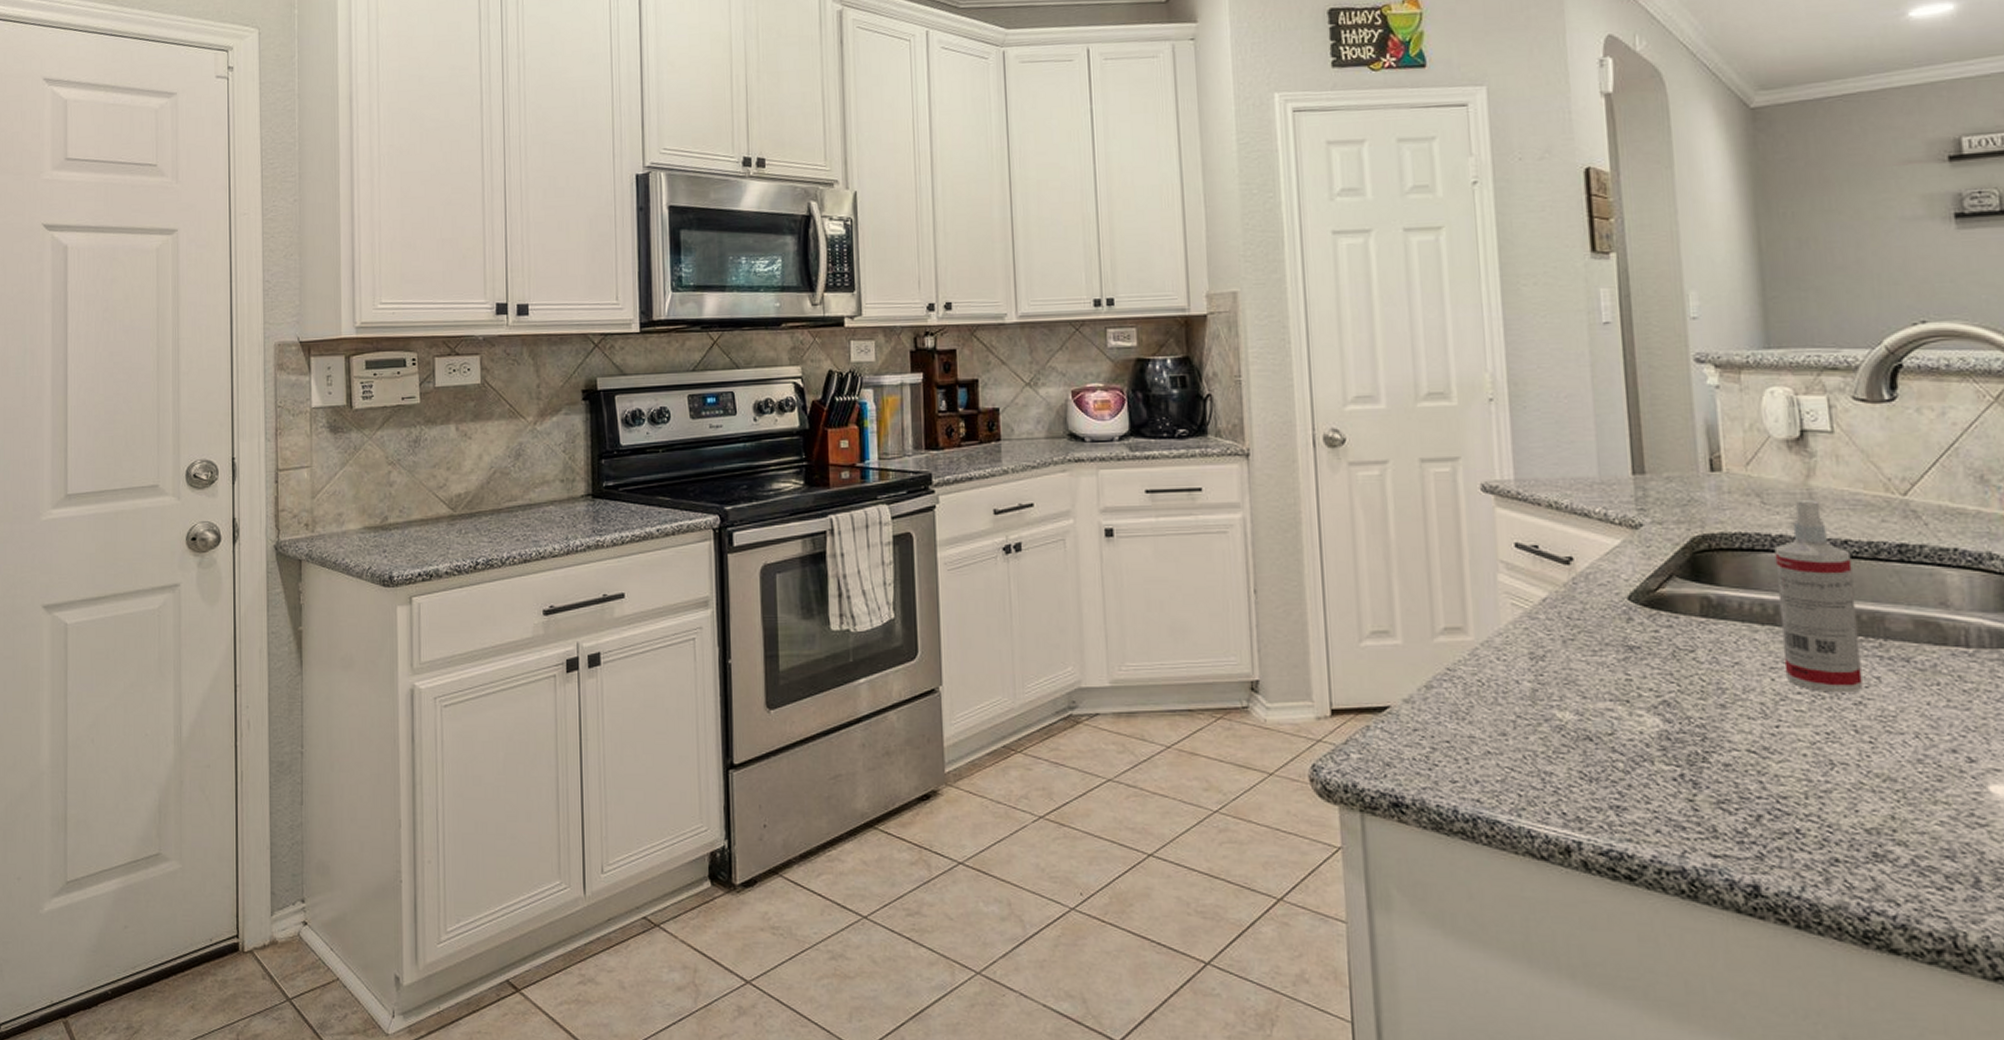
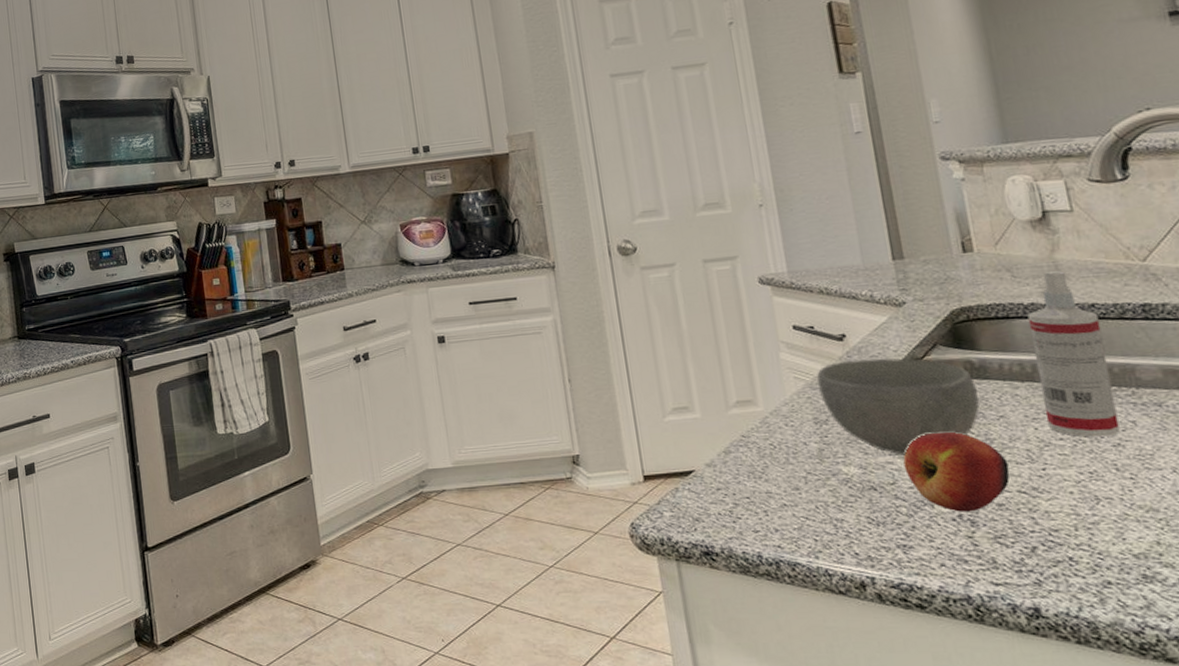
bowl: none [1537,587,1714,702] -> present [817,358,980,455]
apple: none [1624,677,1740,771] -> present [903,431,1010,512]

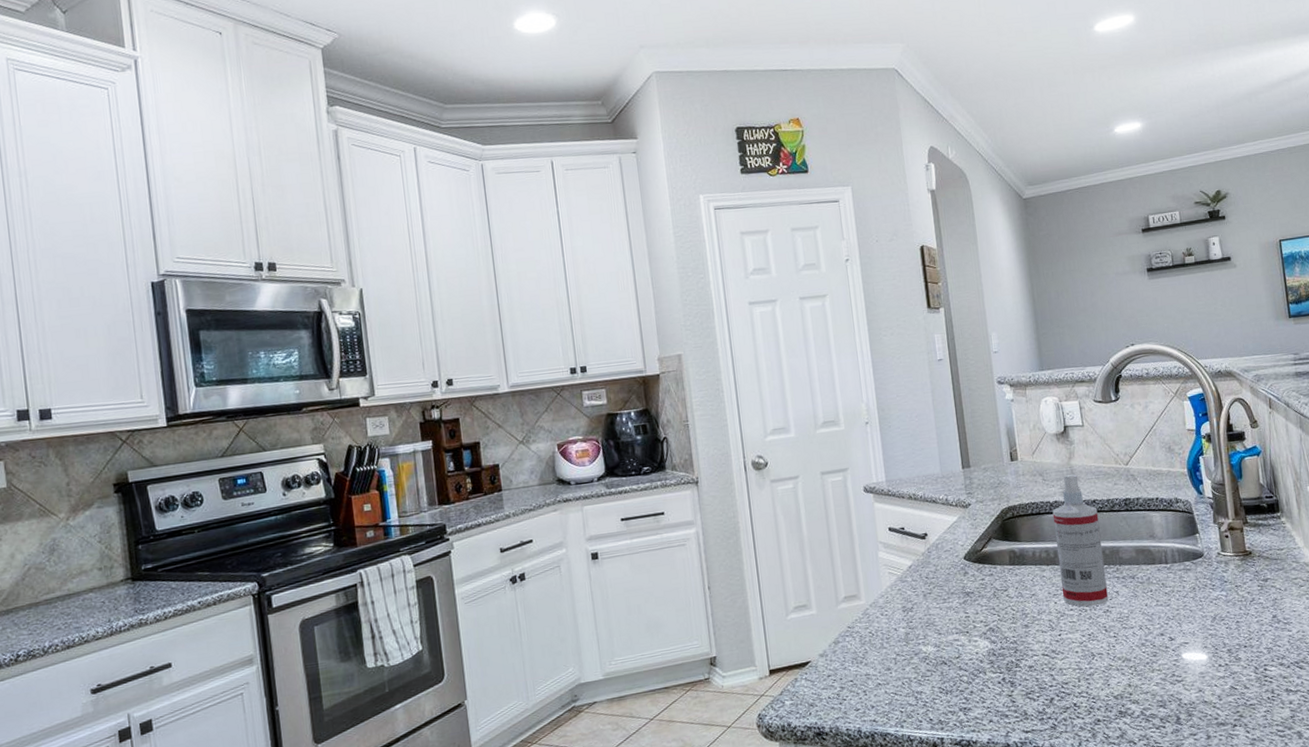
bowl: present [817,358,980,455] -> none [906,551,1019,633]
apple: present [903,431,1010,512] -> none [966,610,1038,676]

